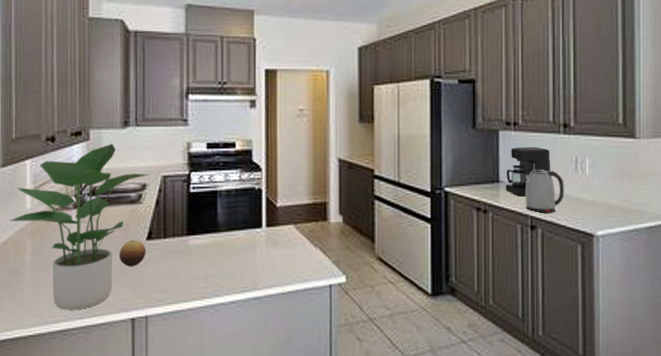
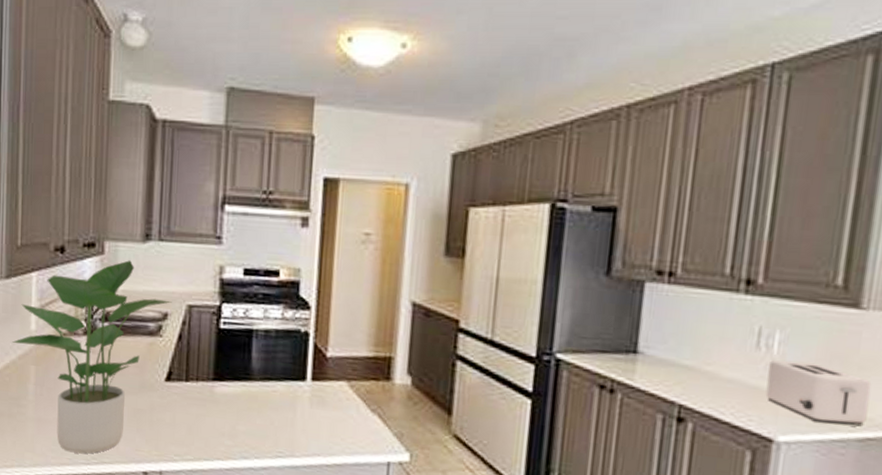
fruit: present [118,240,147,266] -> none [132,379,165,411]
coffee maker: present [505,147,551,197] -> none [645,307,720,377]
kettle: present [525,169,564,213] -> none [673,339,737,403]
toaster: none [585,178,649,220] -> present [765,359,872,427]

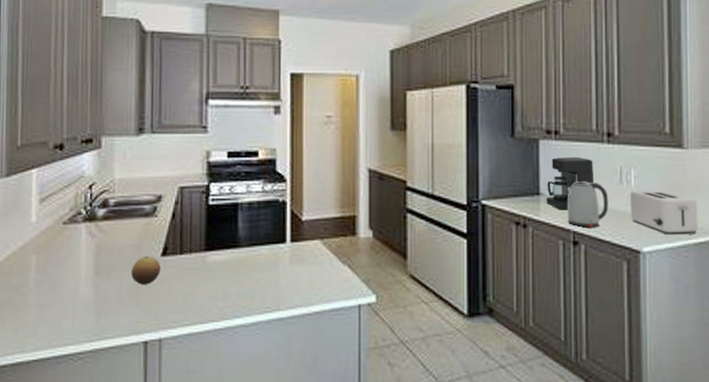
potted plant: present [12,260,172,454] -> none [13,152,165,333]
fruit: none [132,379,165,411] -> present [131,256,161,285]
coffee maker: none [645,307,720,377] -> present [546,157,594,210]
kettle: none [673,339,737,403] -> present [567,180,609,228]

